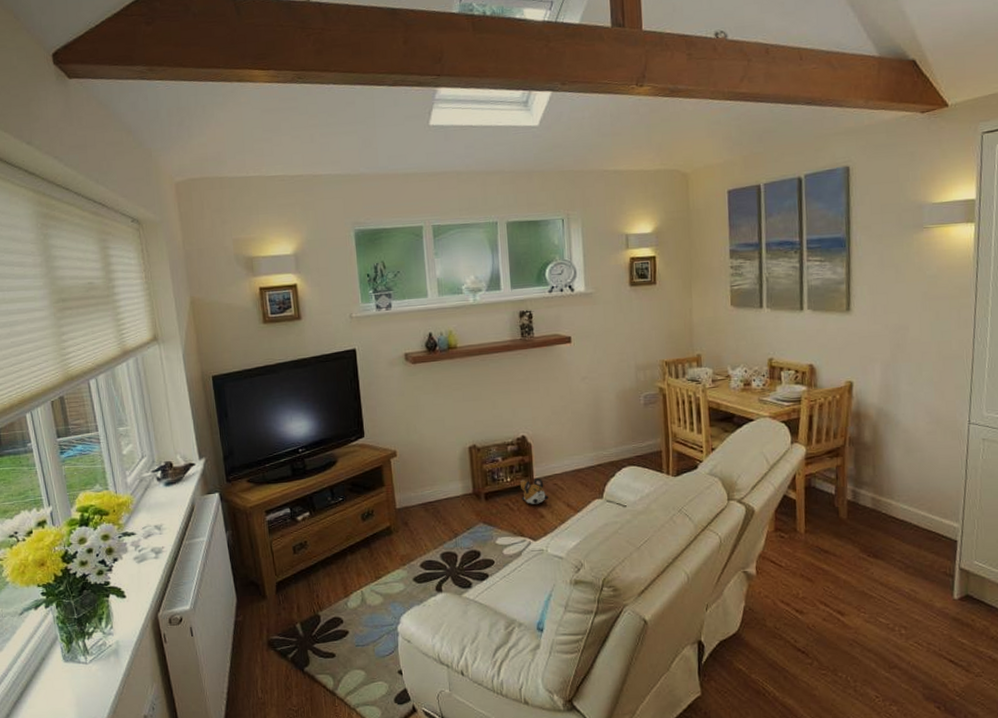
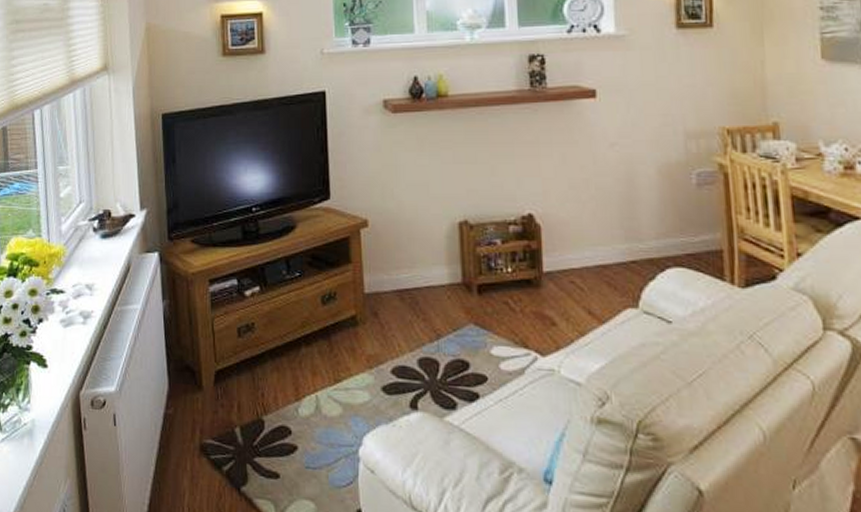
plush toy: present [519,478,549,504] -> none [524,272,563,307]

